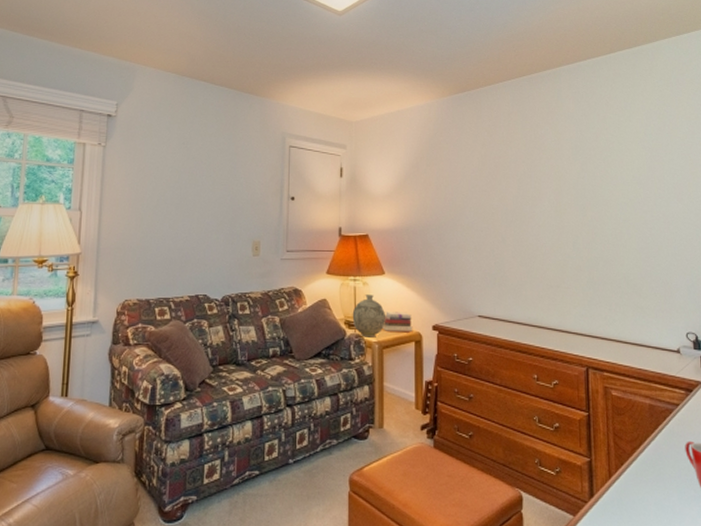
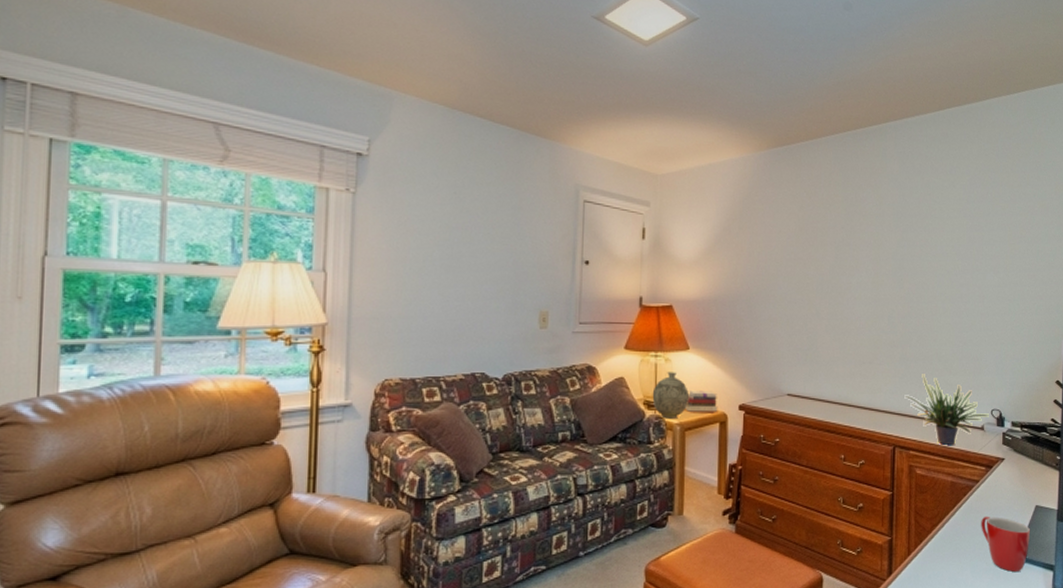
potted plant: none [596,298,684,367] -> present [905,375,989,445]

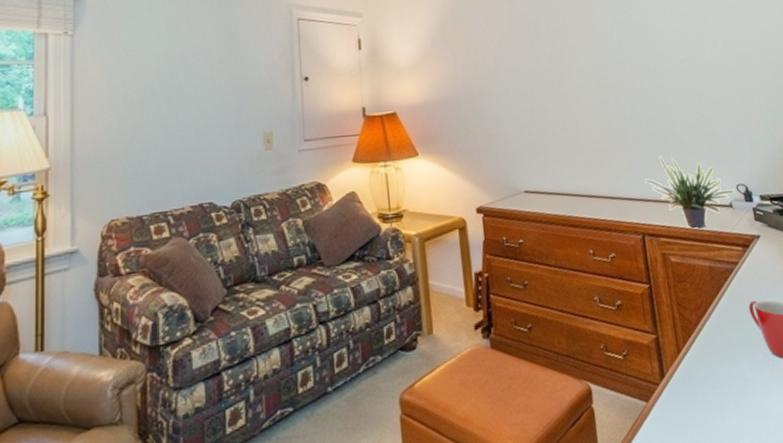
decorative vase: present [652,372,690,419] -> none [386,180,425,231]
books: present [685,391,718,413] -> none [421,196,456,221]

